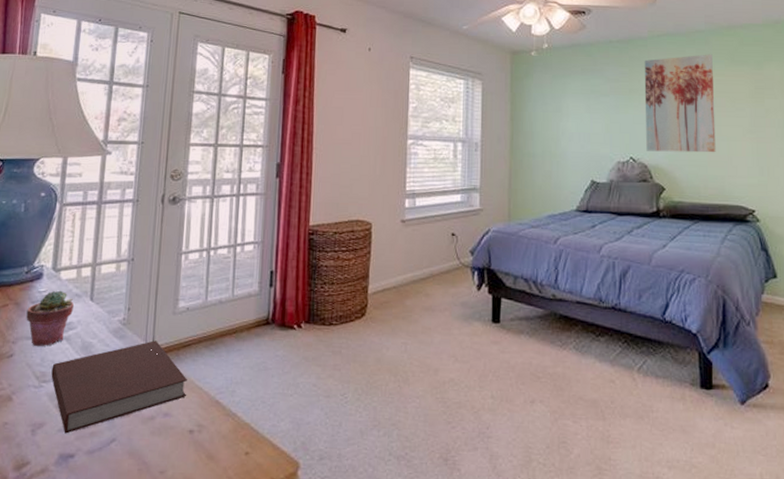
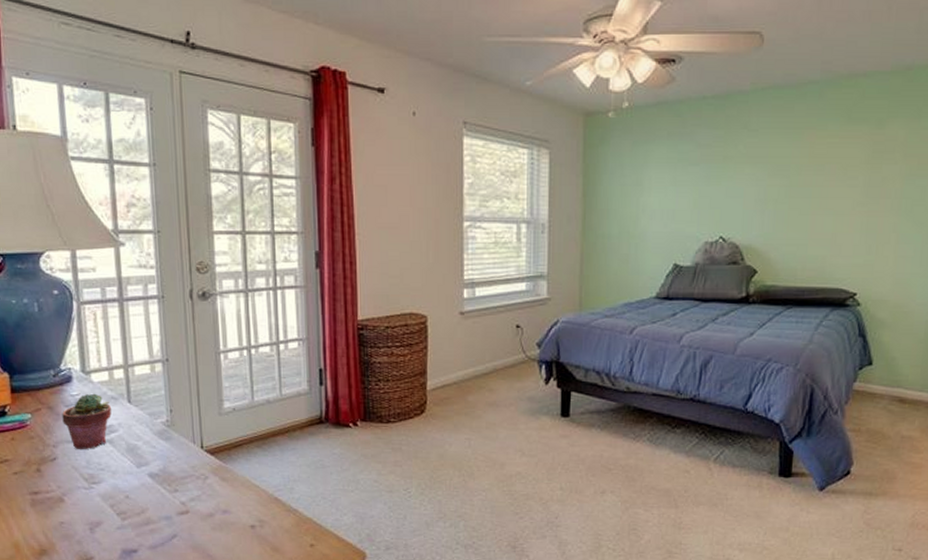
notebook: present [51,340,187,434] -> none [99,441,244,531]
wall art: present [644,54,716,153] -> none [739,111,826,230]

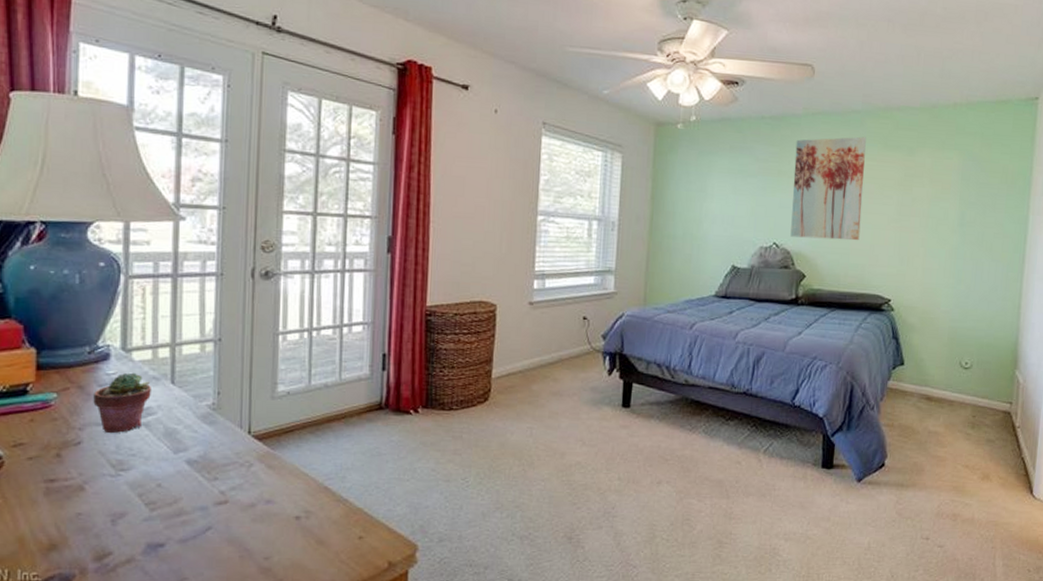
wall art: none [739,111,826,230] -> present [790,136,866,241]

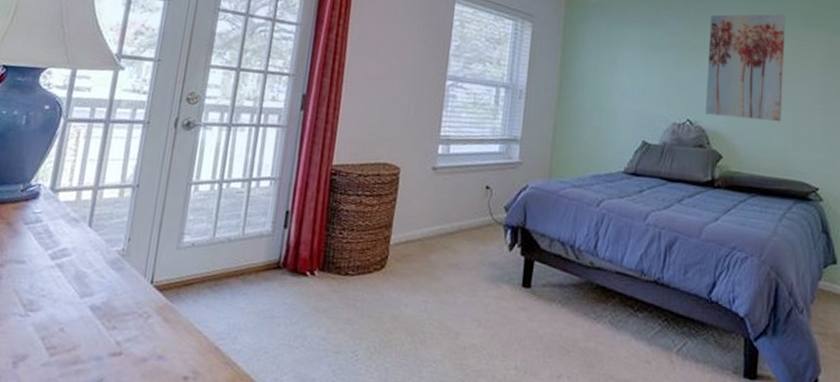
potted succulent: present [93,372,151,433] -> none [17,213,70,272]

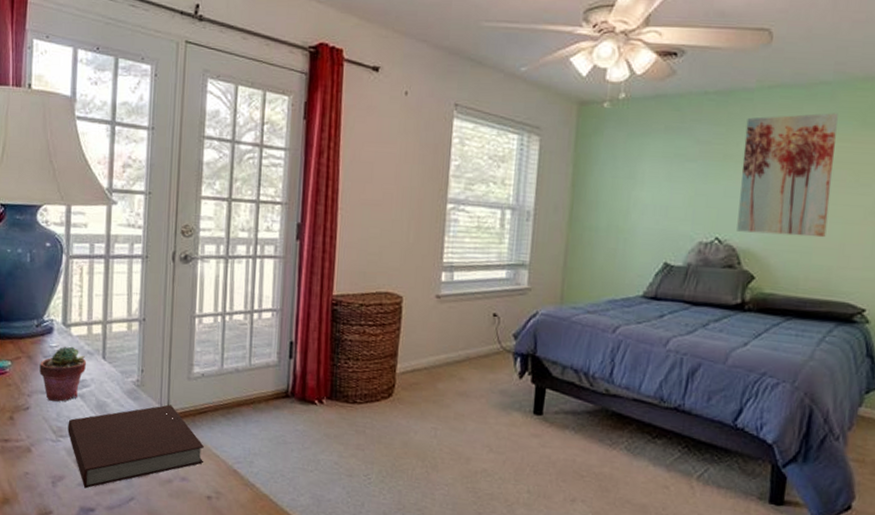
potted succulent: none [17,213,70,272] -> present [39,346,86,402]
notebook: none [39,276,186,369] -> present [68,404,204,489]

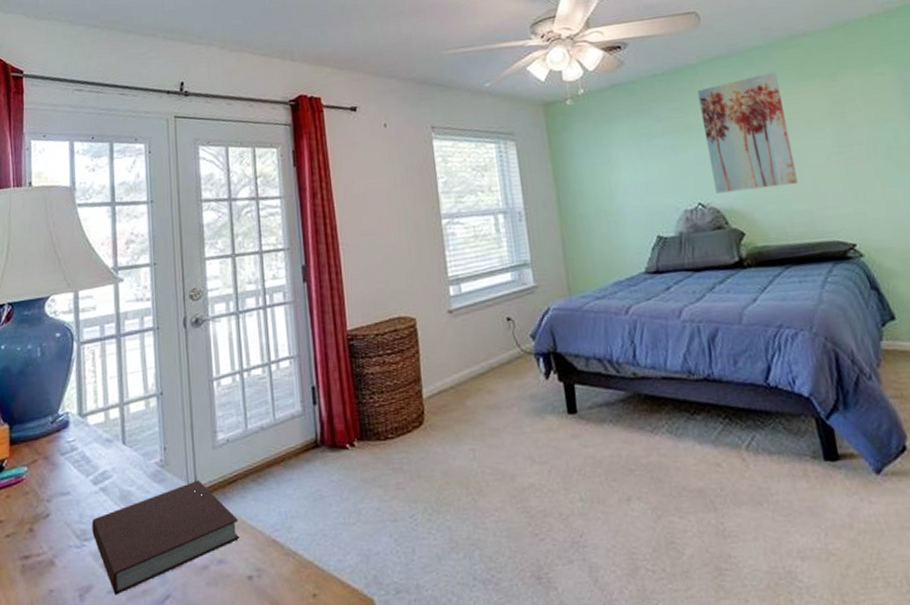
potted succulent: present [39,346,86,402] -> none [57,437,106,502]

